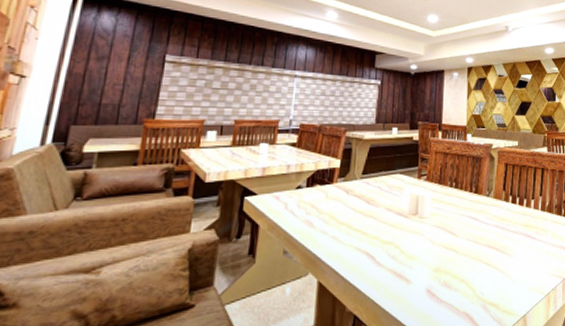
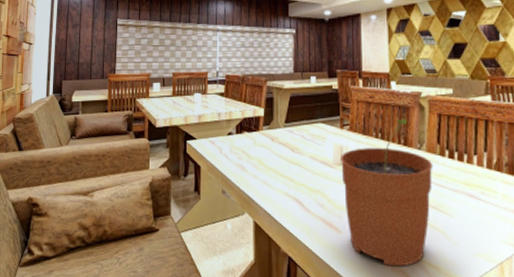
plant pot: none [416,168,499,311] -> present [341,118,434,267]

